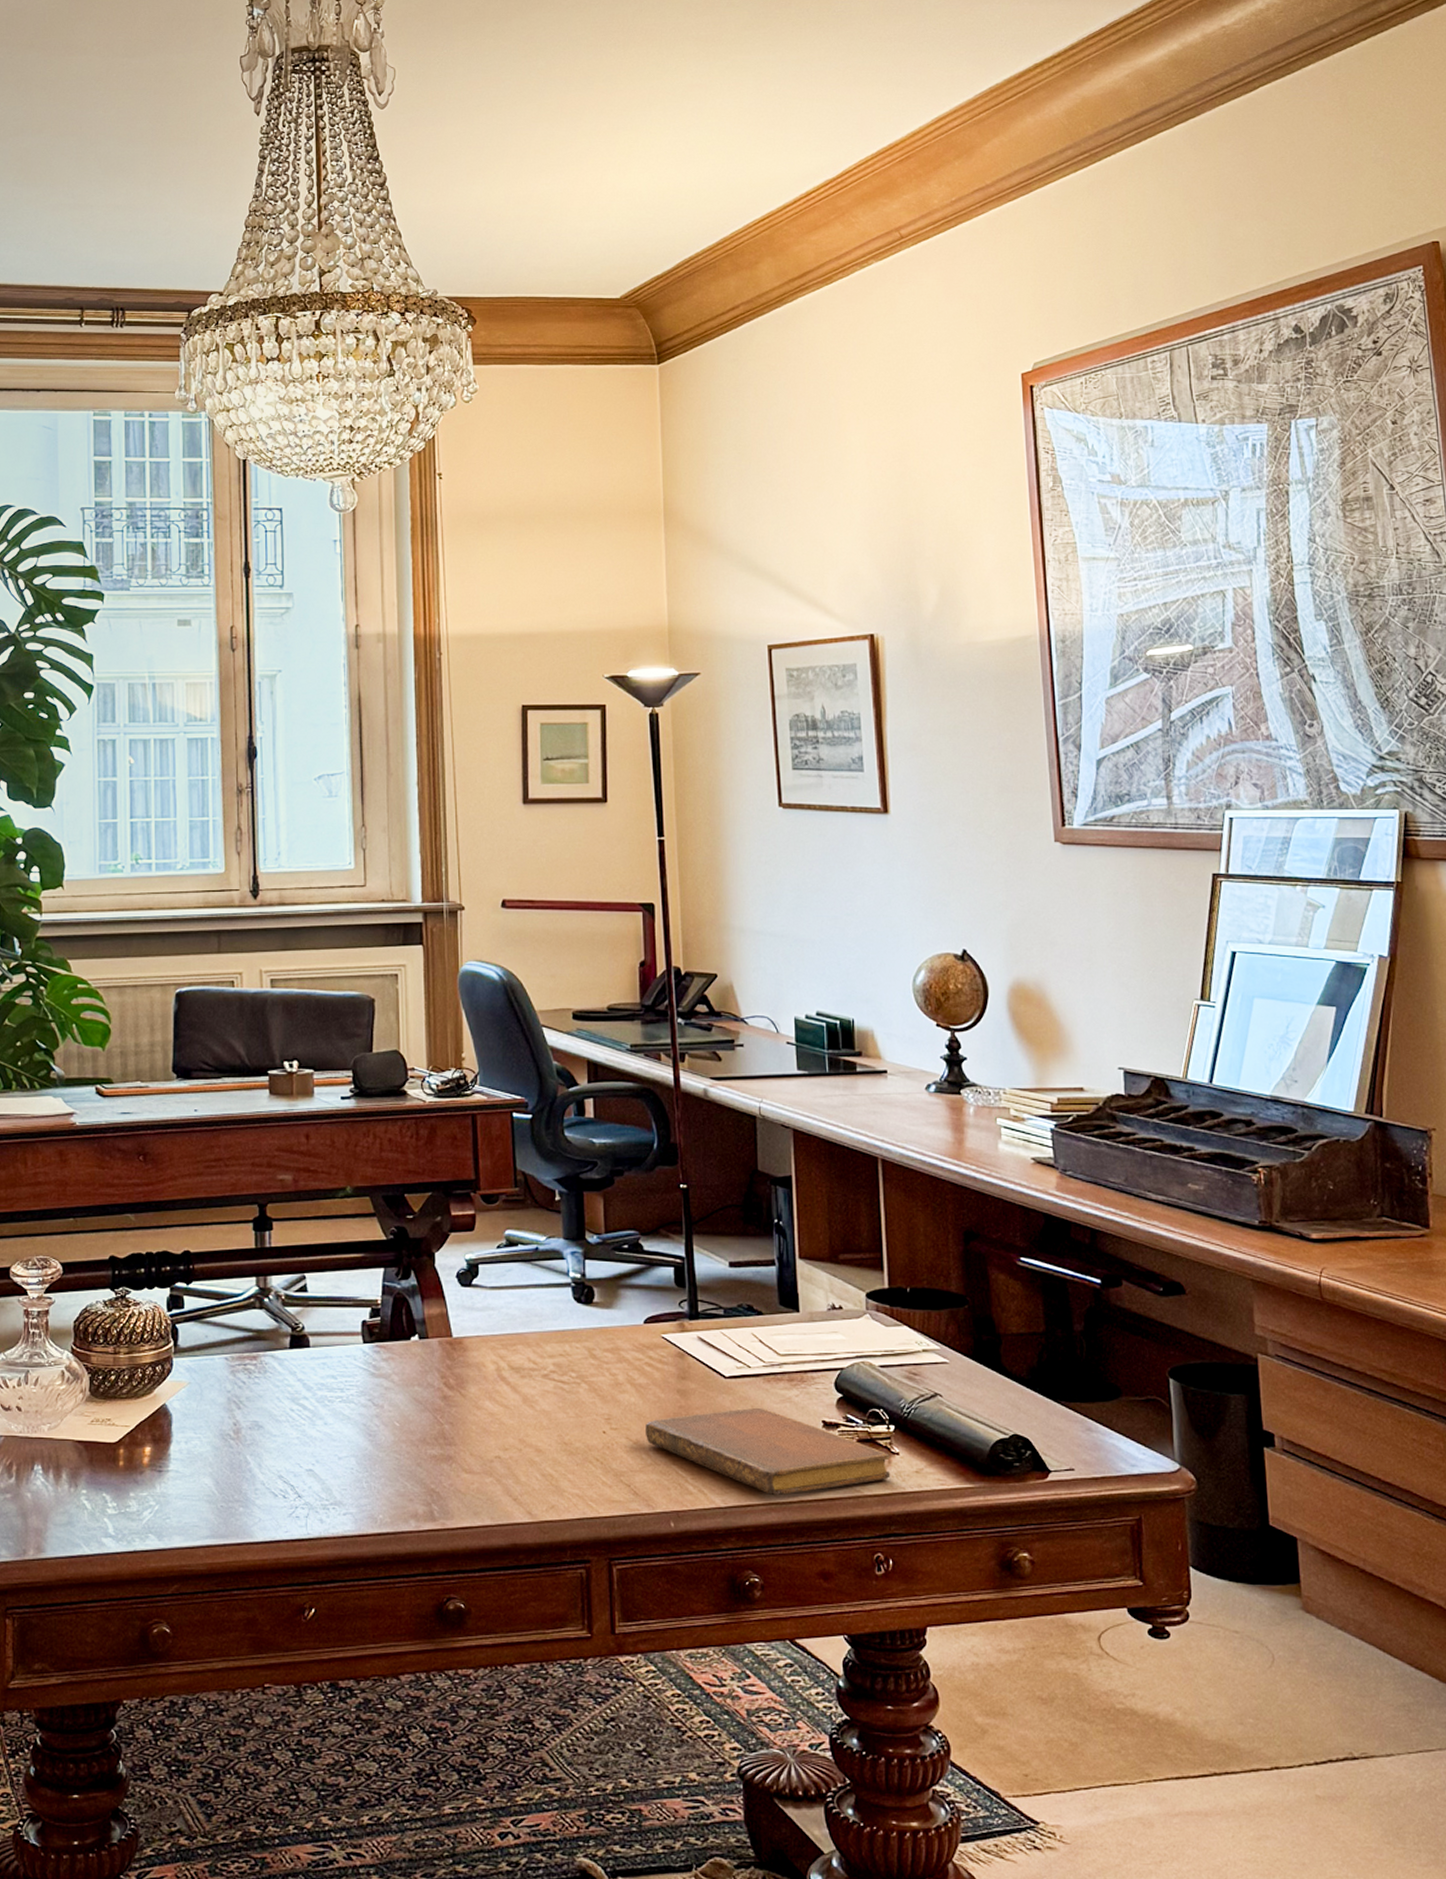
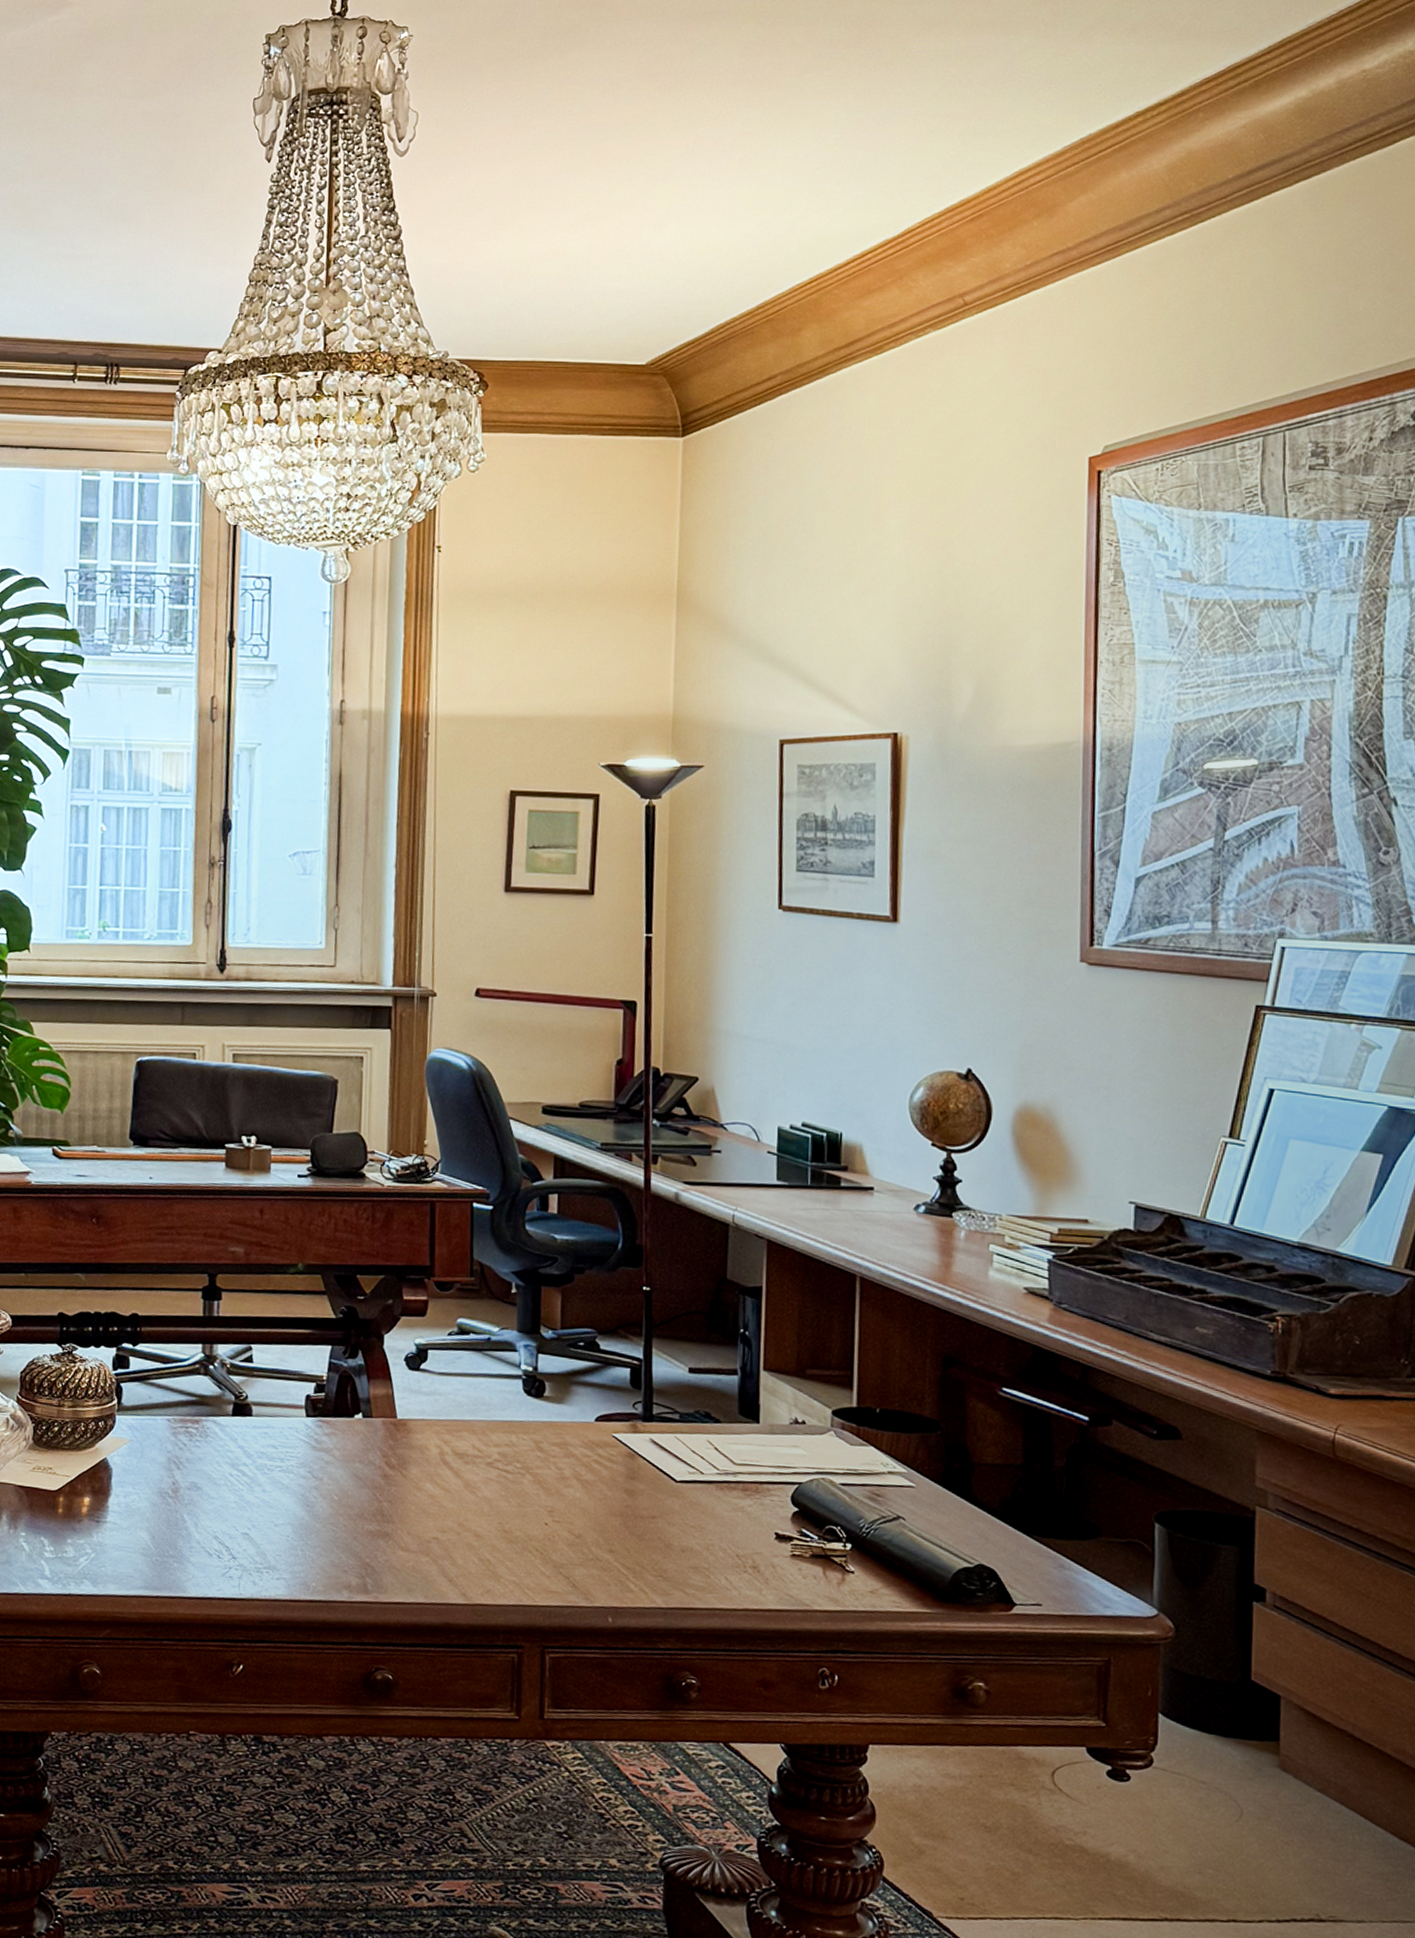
notebook: present [646,1407,891,1496] -> none [589,1513,844,1602]

